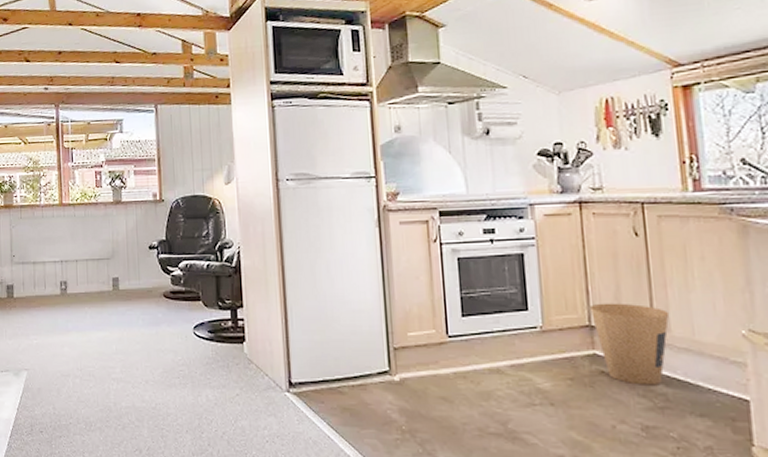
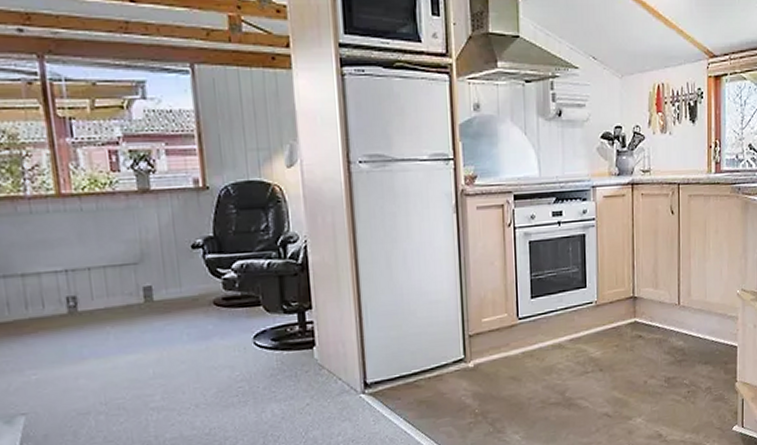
trash can: present [589,303,670,386] -> none [633,274,691,345]

